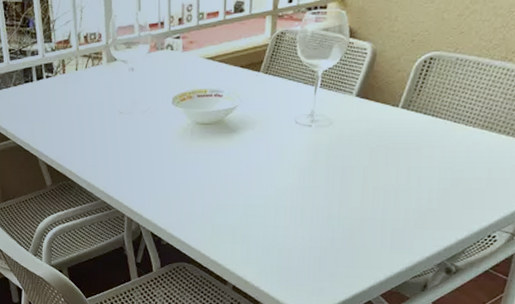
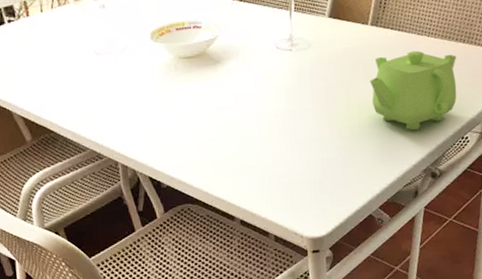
teapot: none [390,139,497,222] -> present [370,50,457,131]

